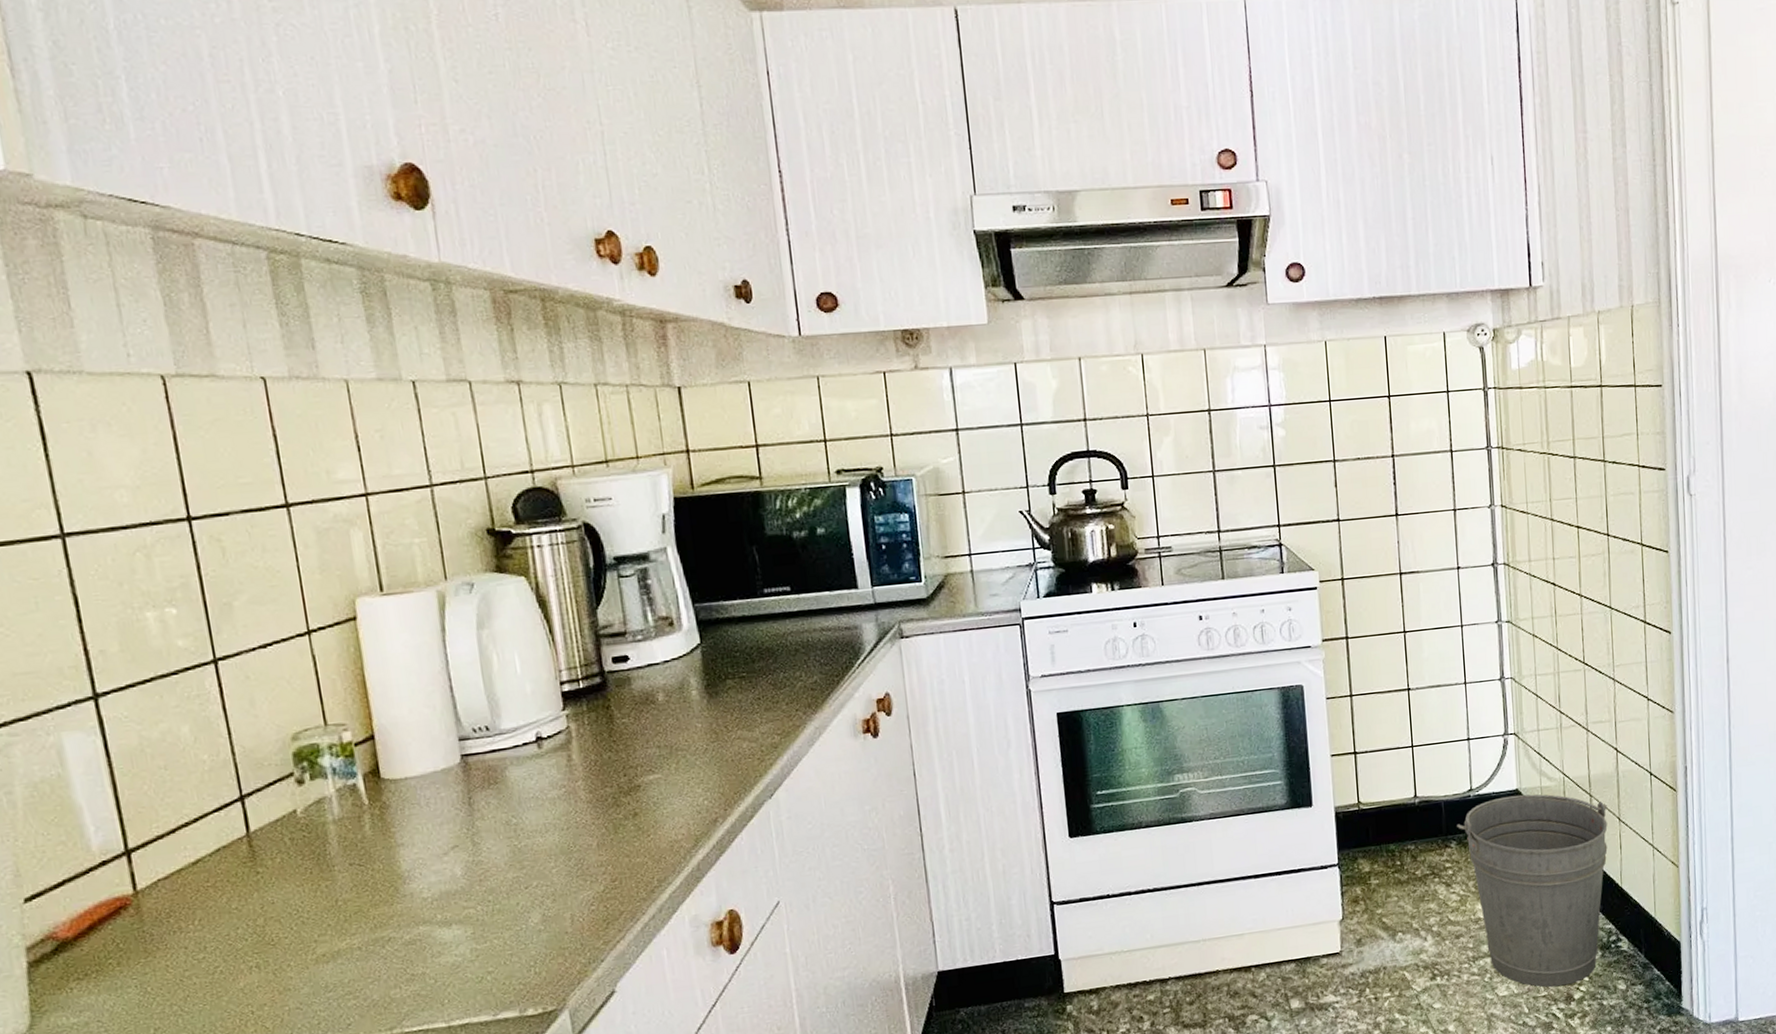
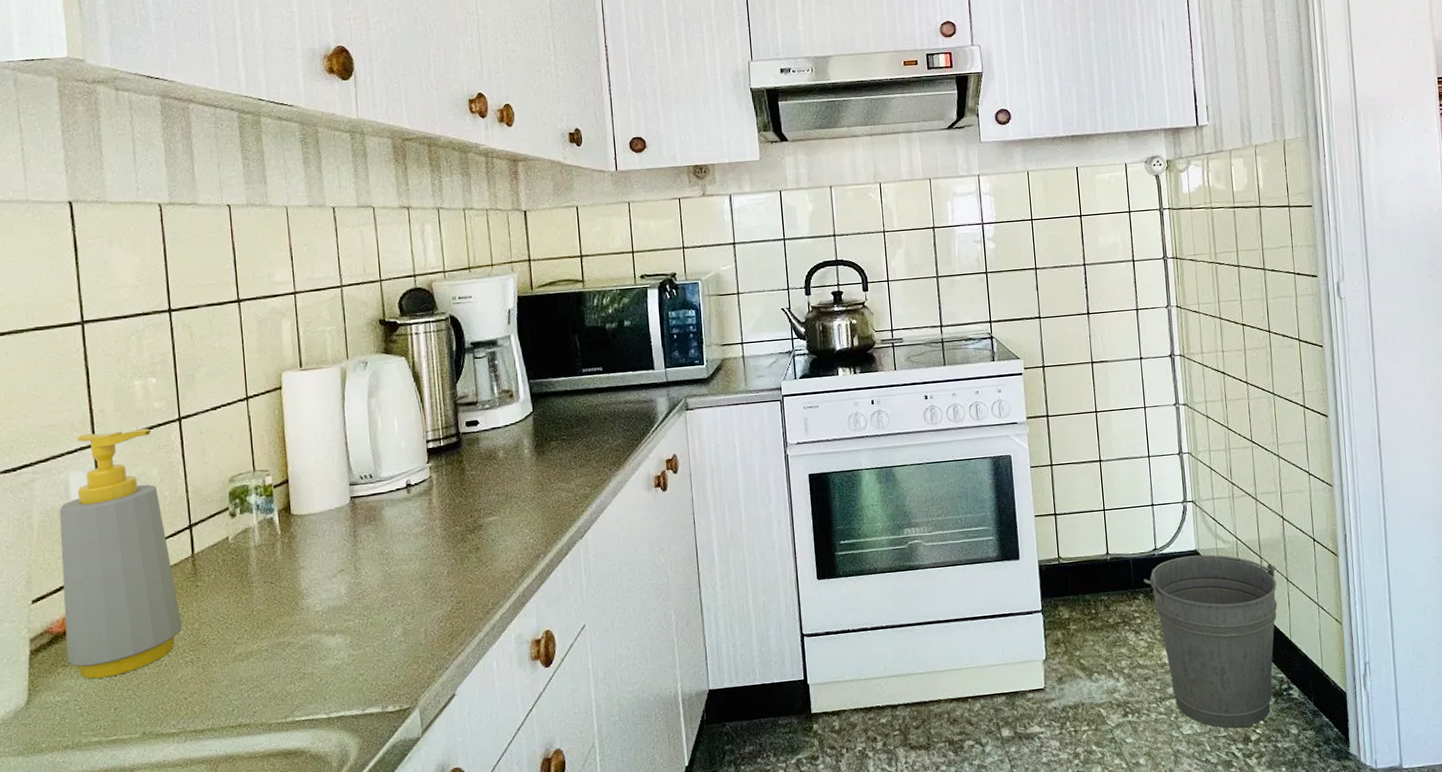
soap bottle: none [52,674,241,995] -> present [59,428,182,680]

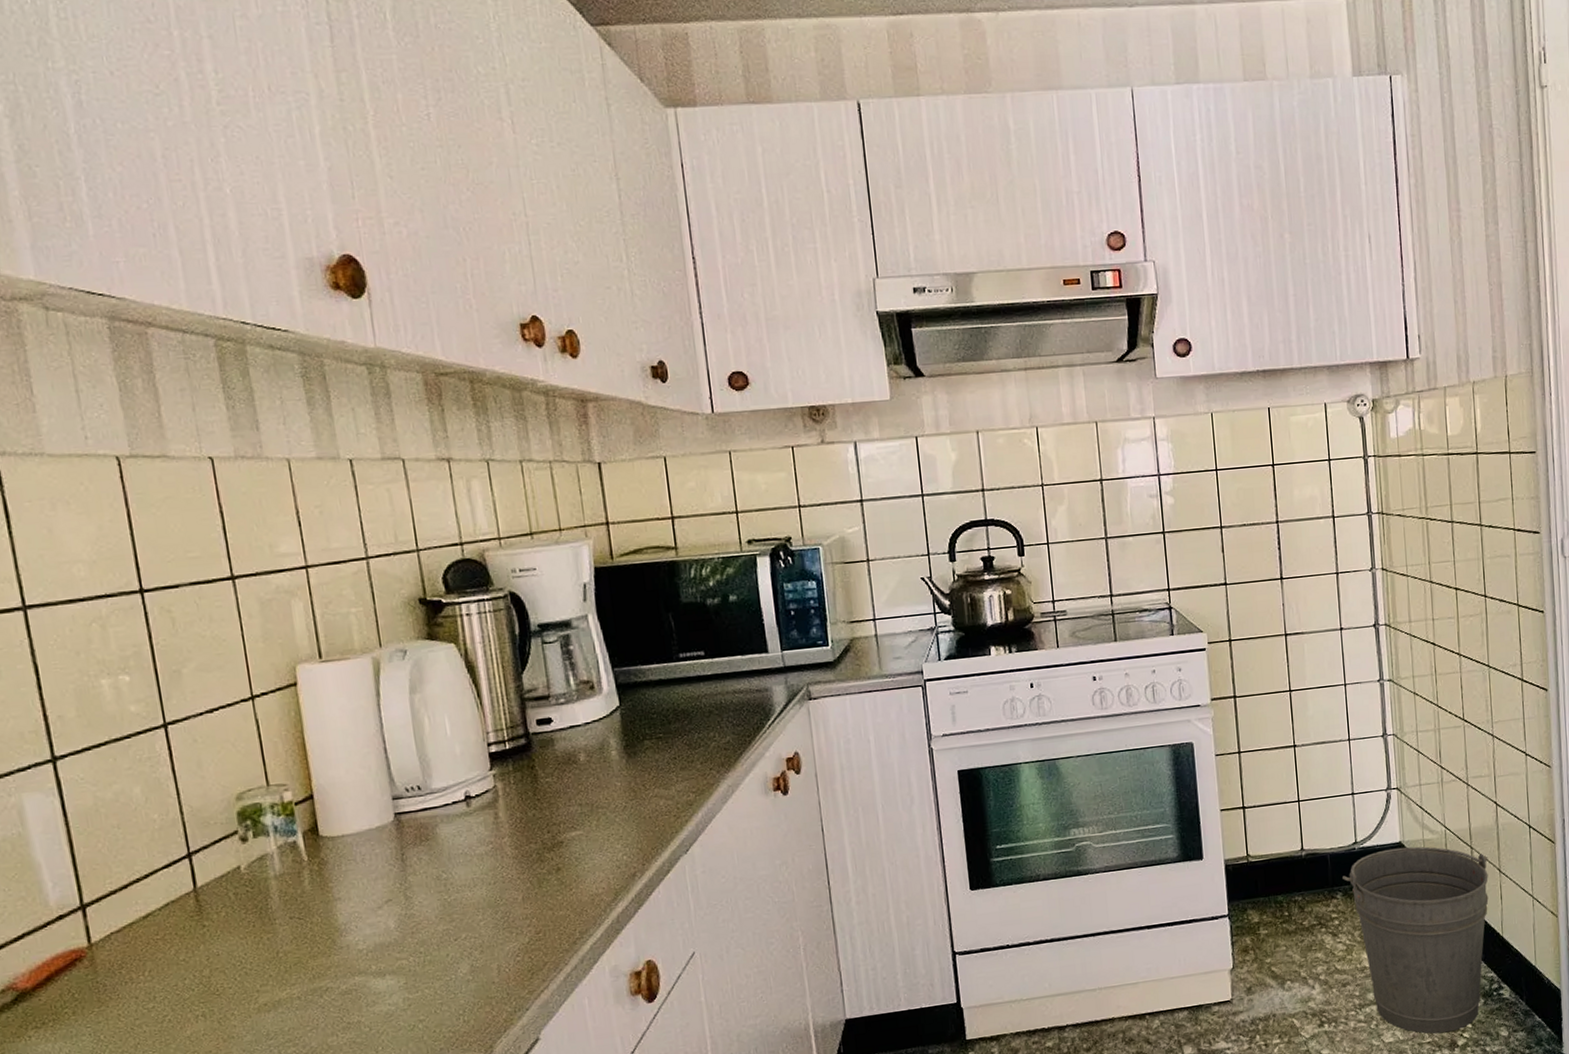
soap bottle: present [59,428,182,680] -> none [13,737,188,1042]

